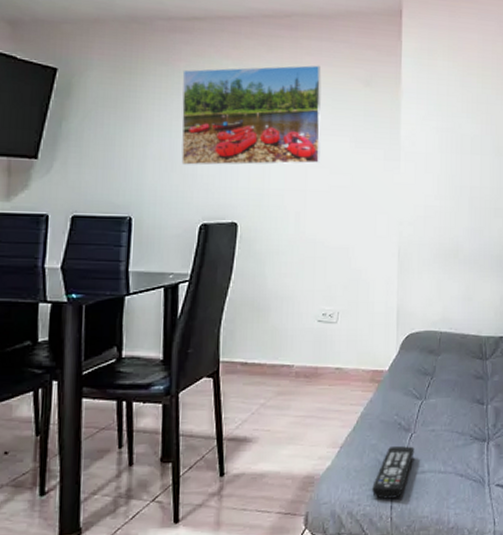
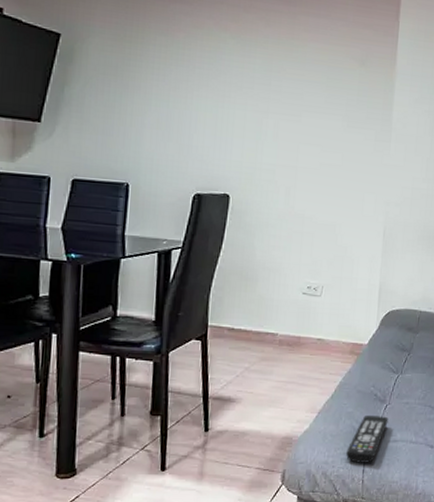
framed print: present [181,65,322,165] -> none [178,40,318,141]

